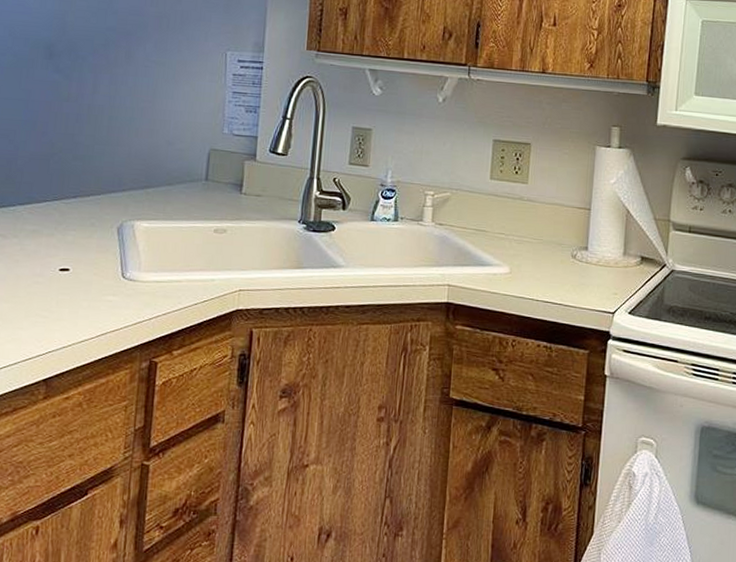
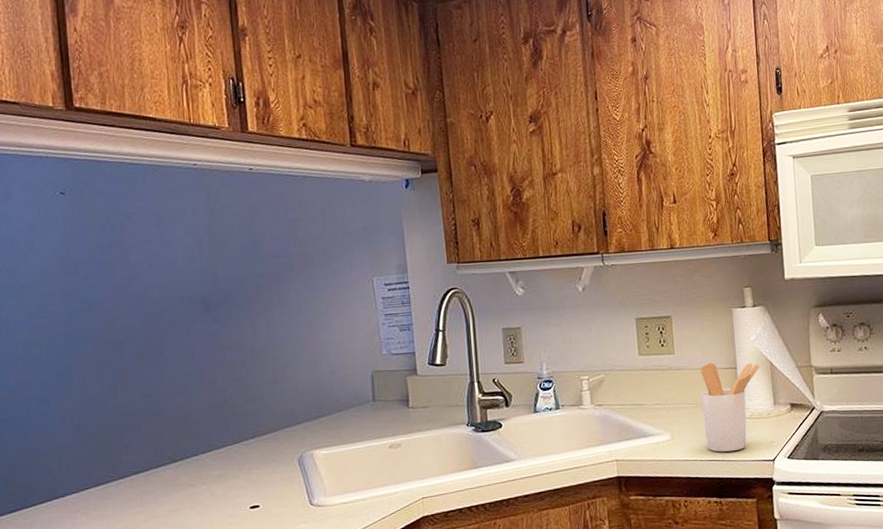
utensil holder: none [546,199,616,297] -> present [700,362,761,452]

